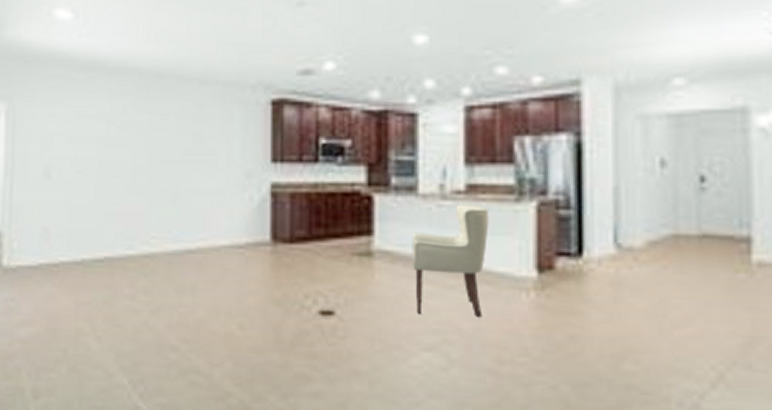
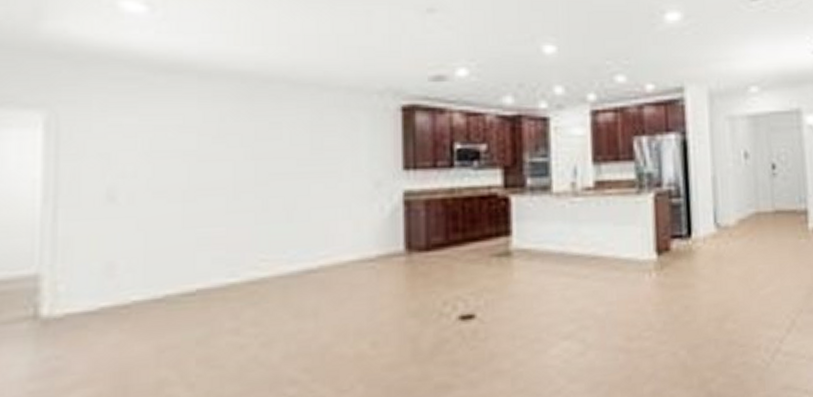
chair: present [411,204,489,317] -> none [547,199,616,306]

